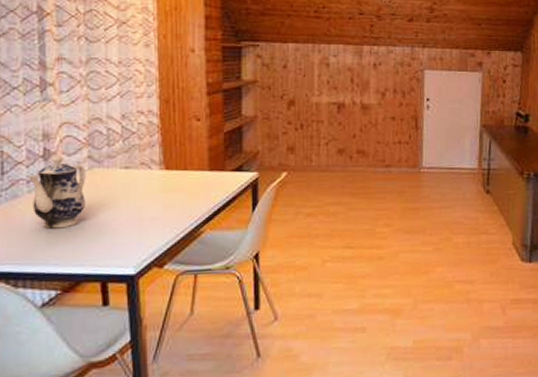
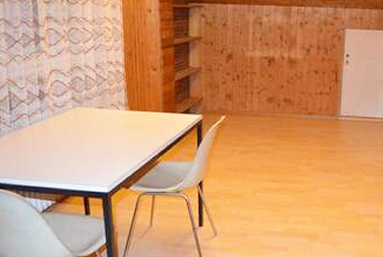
teapot: present [29,155,86,229] -> none [30,96,70,154]

